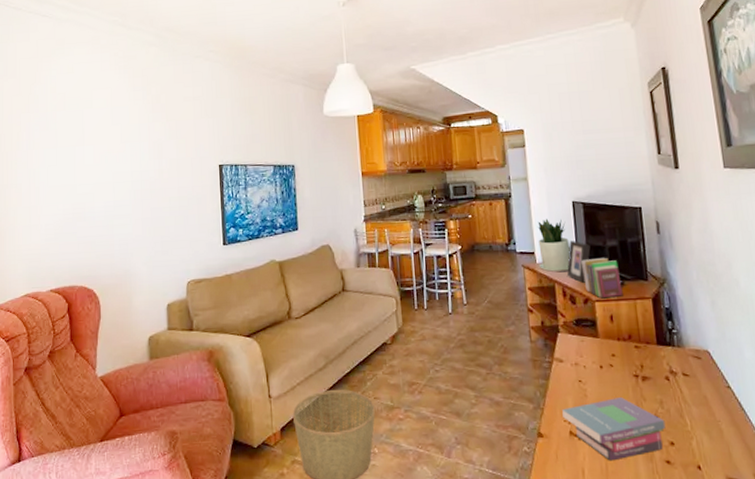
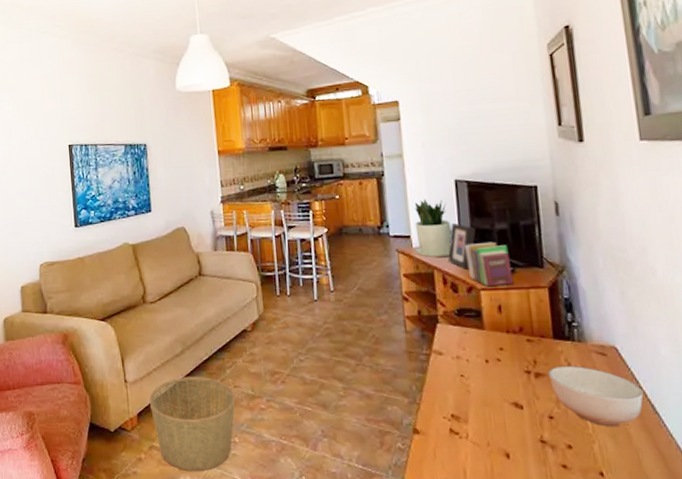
books: present [562,398,666,461] -> none [441,395,562,462]
bowl: none [653,368,732,423] -> present [548,365,644,426]

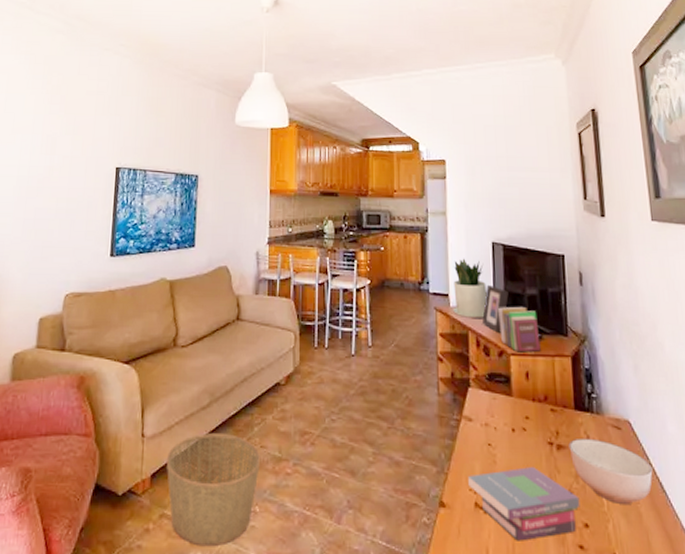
books: none [441,395,562,462] -> present [468,467,580,541]

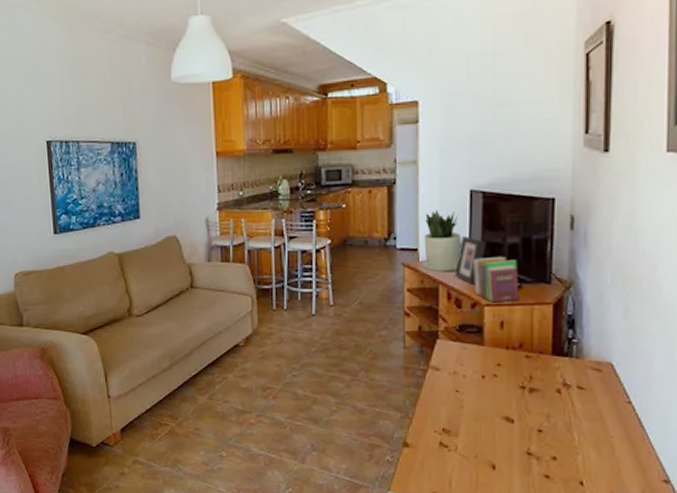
basket: present [166,432,261,547] -> none [133,391,225,485]
books: present [468,467,580,541] -> none [433,410,549,473]
bowl: present [568,437,653,504] -> none [542,381,632,439]

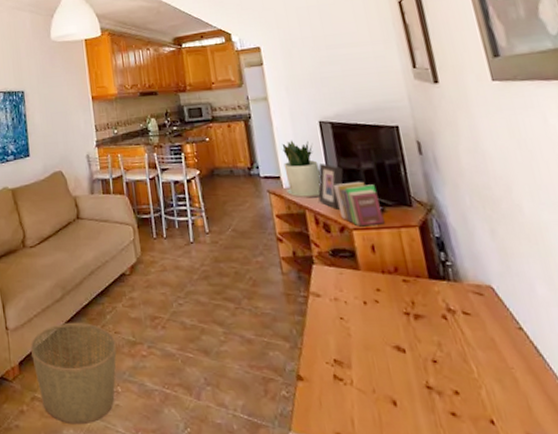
basket: none [133,391,225,485] -> present [30,322,117,425]

